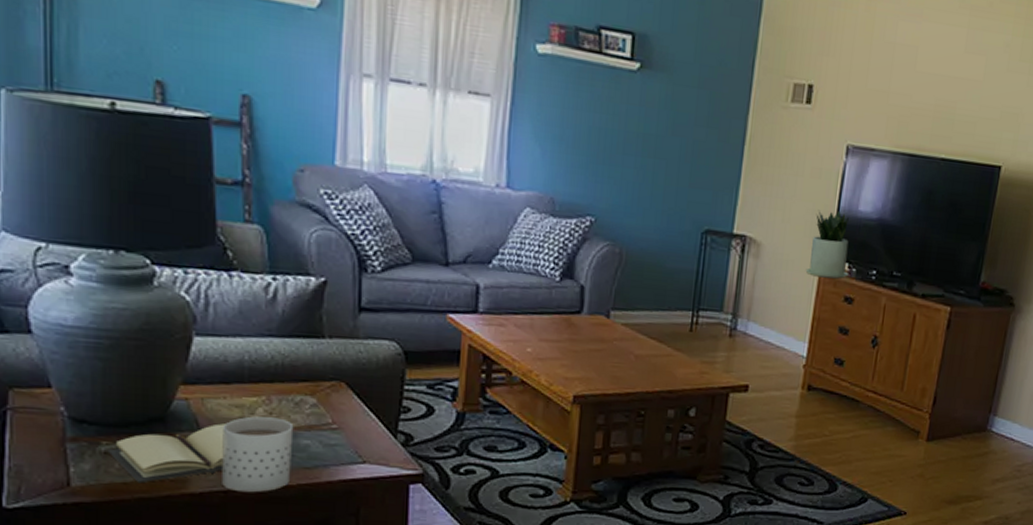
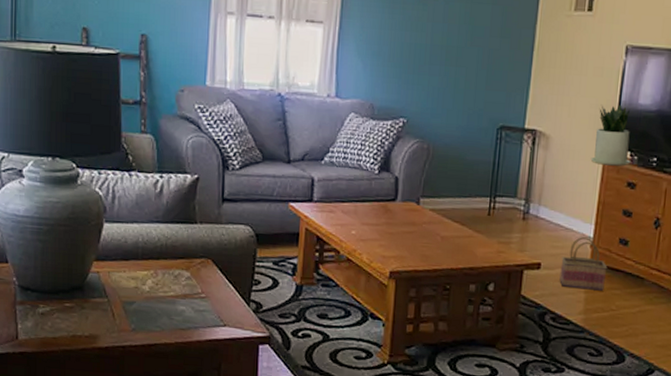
book: present [107,423,226,483] -> none [43,292,125,338]
mug: present [222,416,294,493] -> none [121,286,173,349]
basket: none [769,355,821,415] -> present [559,236,608,291]

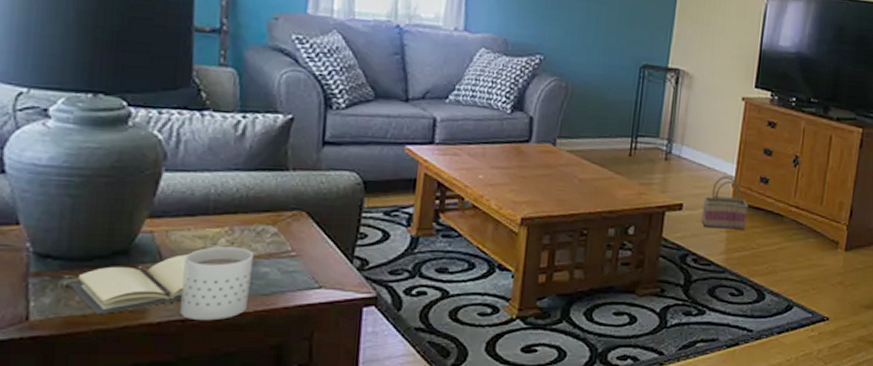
book: none [43,292,125,338] -> present [69,254,188,315]
mug: none [121,286,173,349] -> present [180,246,254,321]
planter: present [590,104,631,167] -> none [733,45,772,107]

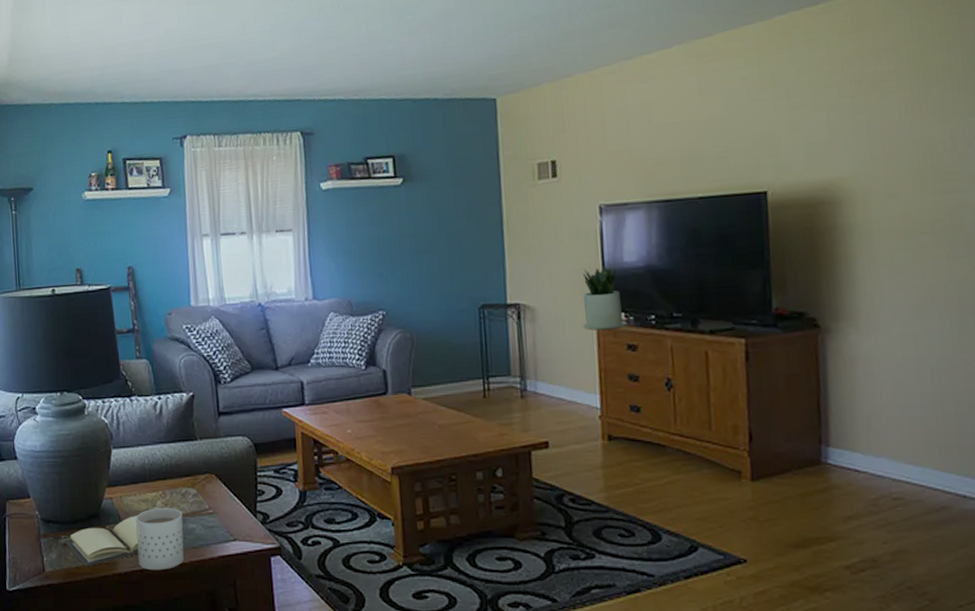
basket: present [701,175,749,230] -> none [570,407,623,465]
planter: none [733,45,772,107] -> present [582,265,627,331]

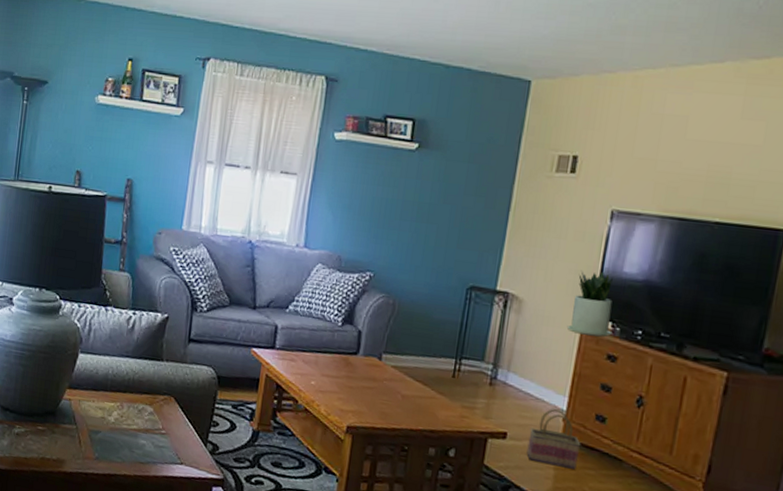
book: present [65,516,139,567] -> none [18,420,92,460]
mug: present [135,508,185,571] -> none [85,417,136,478]
basket: none [570,407,623,465] -> present [526,408,581,470]

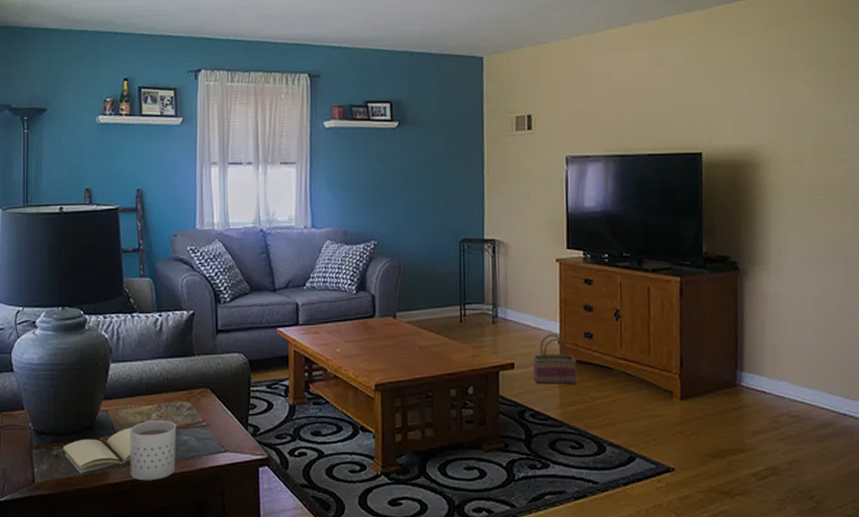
book: none [18,420,92,460] -> present [57,428,132,478]
mug: none [85,417,136,478] -> present [130,420,177,481]
planter: present [566,271,613,338] -> none [547,209,585,267]

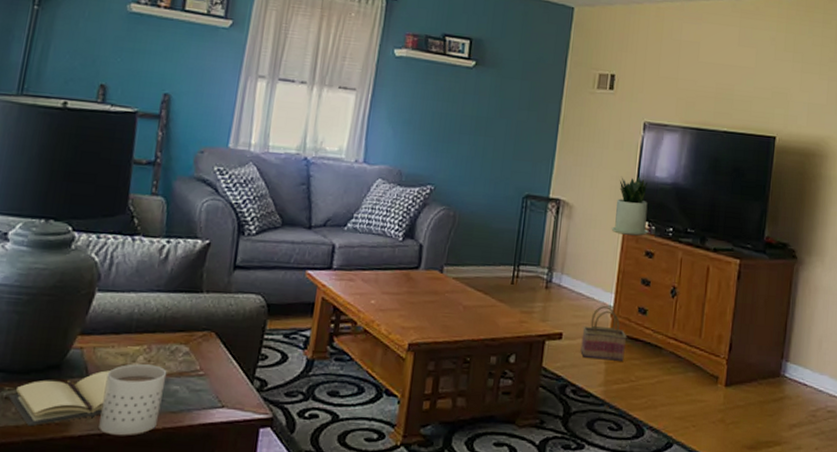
planter: none [547,209,585,267] -> present [611,176,649,236]

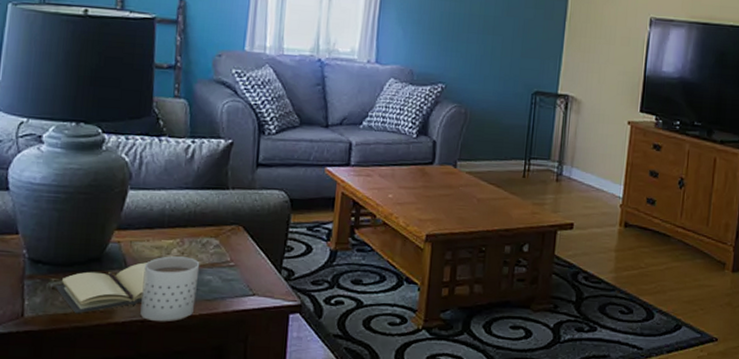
basket: present [580,305,627,361] -> none [591,196,636,249]
planter: present [611,176,649,236] -> none [619,71,657,130]

